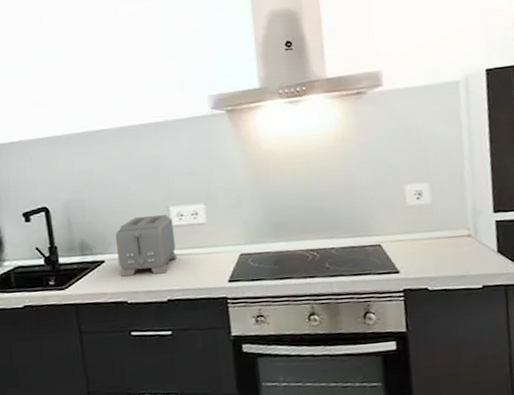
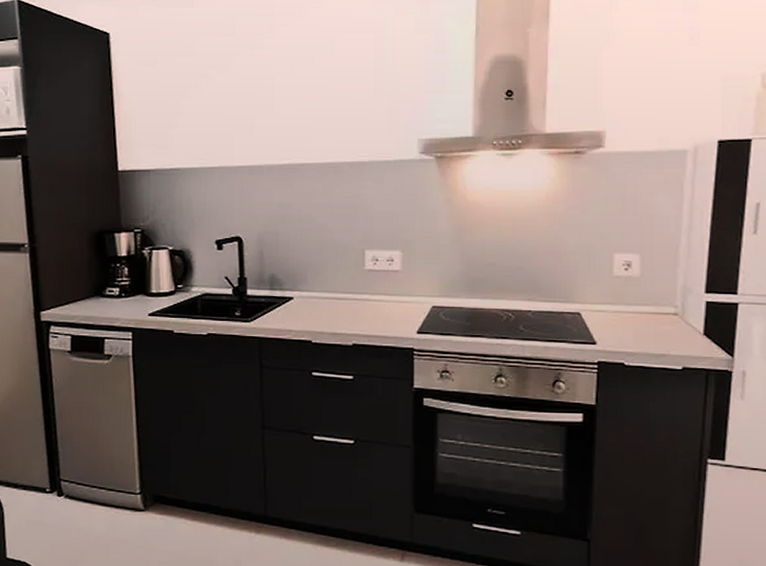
toaster: present [115,214,178,277] -> none [306,256,368,317]

